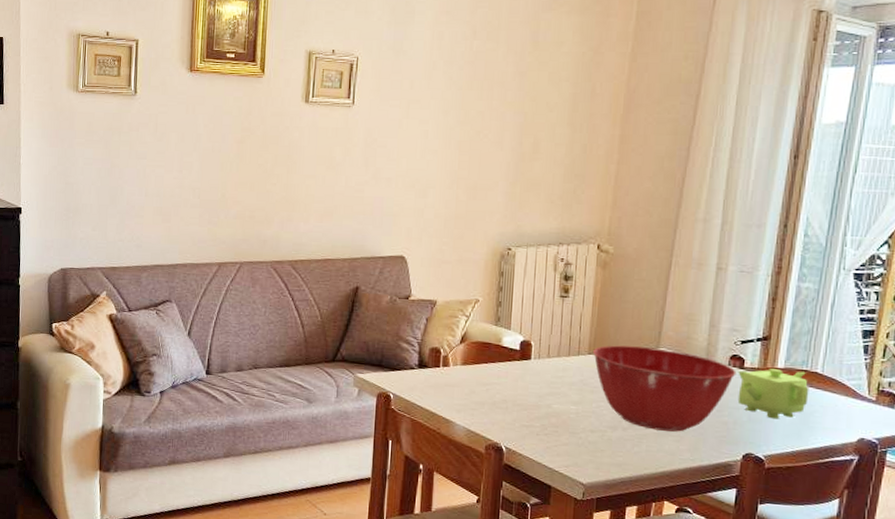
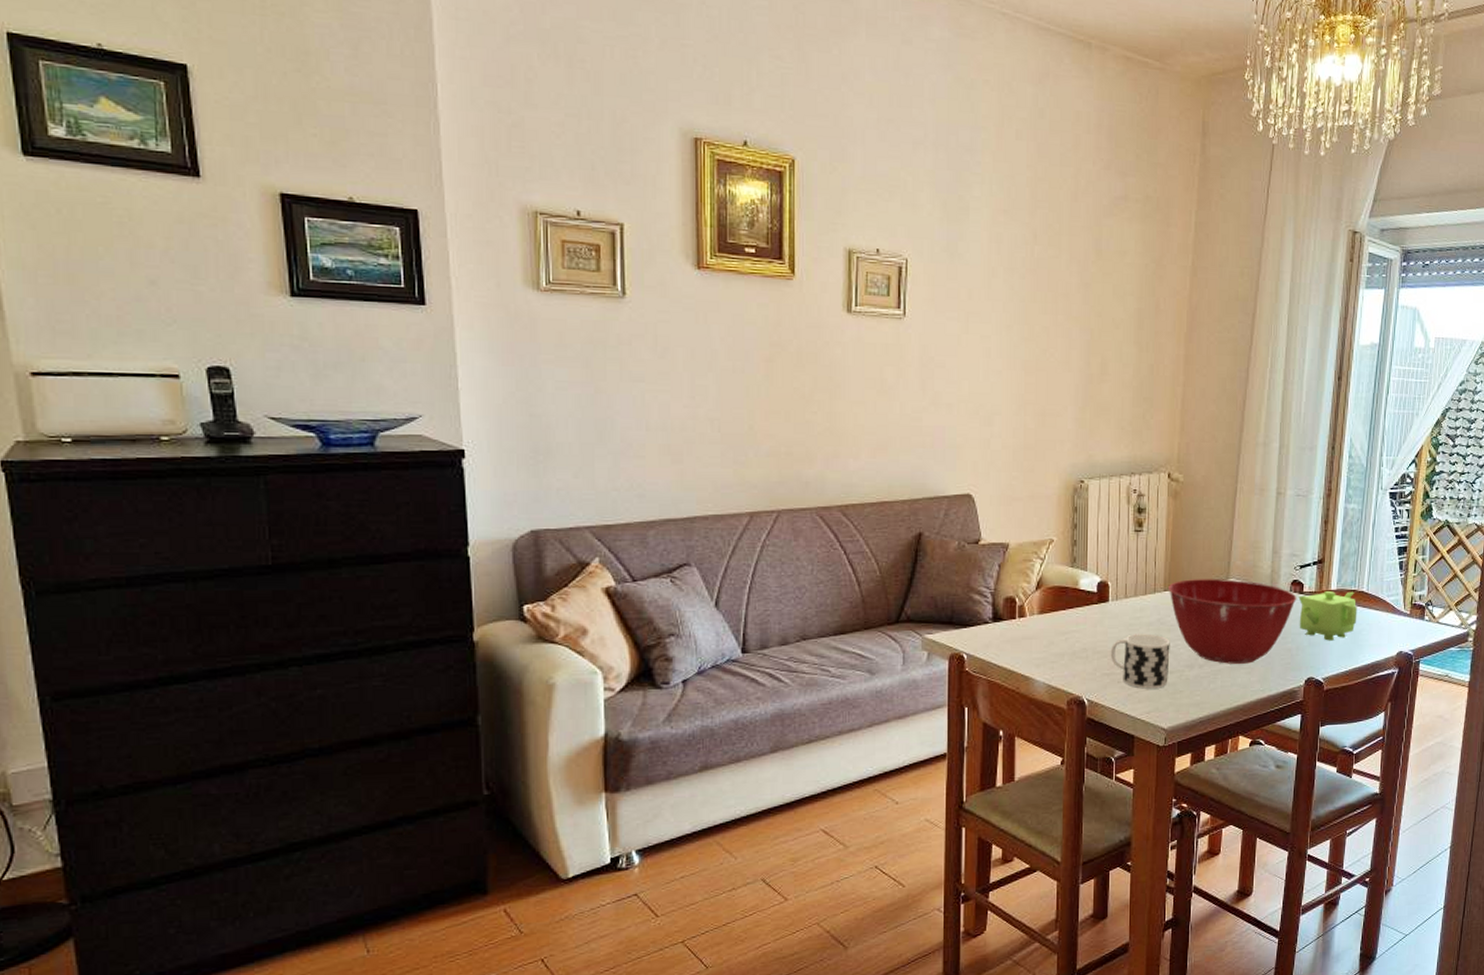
cup: none [530,391,593,445] -> present [1110,634,1170,689]

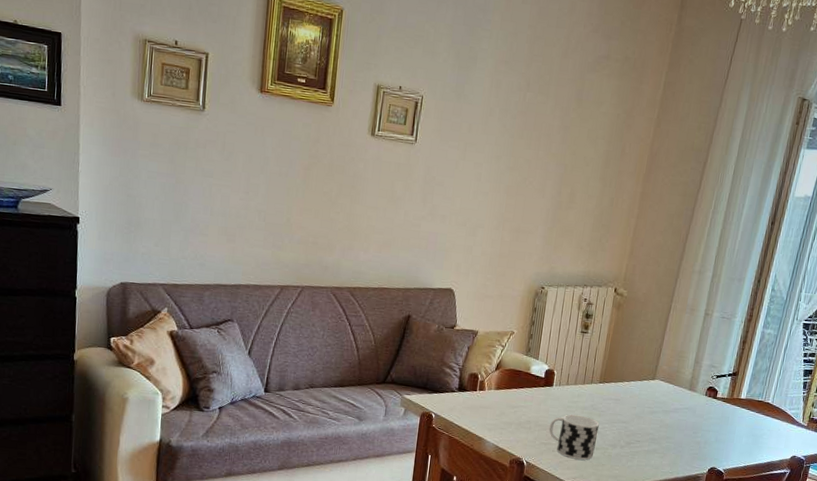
mixing bowl: present [1167,579,1297,664] -> none [602,376,711,450]
teapot: present [1298,591,1358,641] -> none [709,399,762,440]

